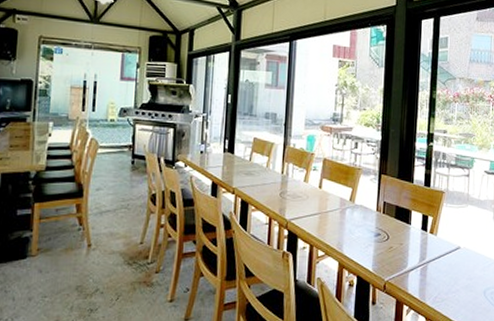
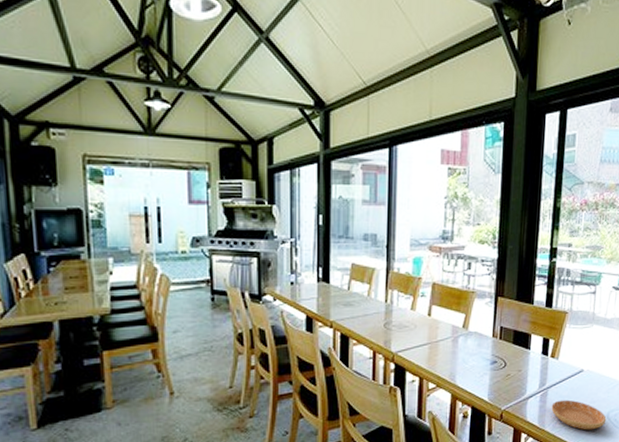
saucer: none [431,275,484,307] -> present [551,399,607,431]

